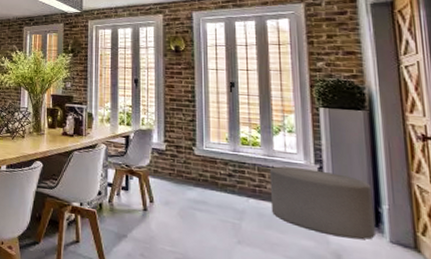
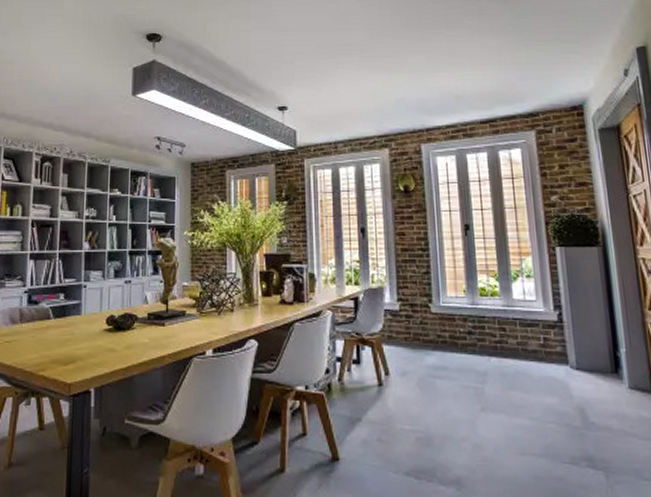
pouf: present [269,166,375,240] -> none [509,317,615,389]

